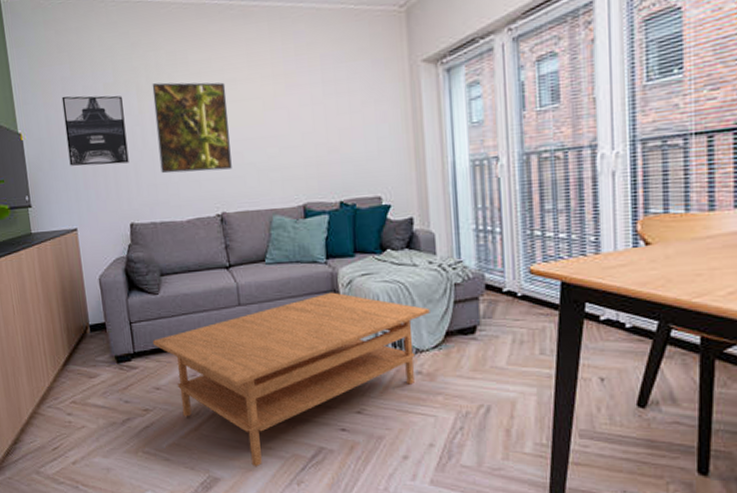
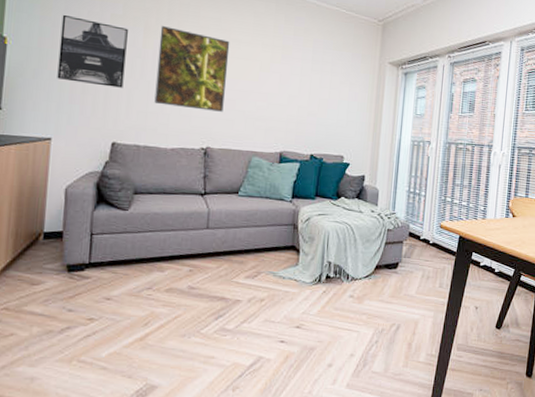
coffee table: present [152,292,430,467] -> none [112,225,367,375]

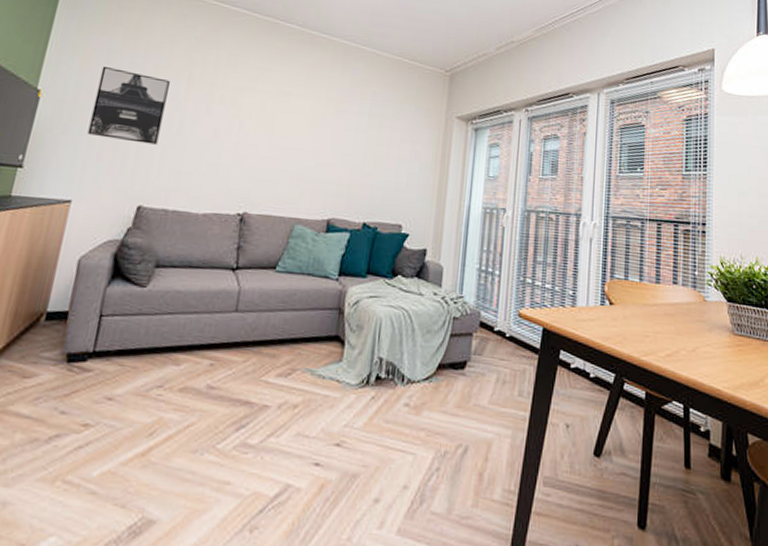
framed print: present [154,26,230,112] -> none [190,77,279,172]

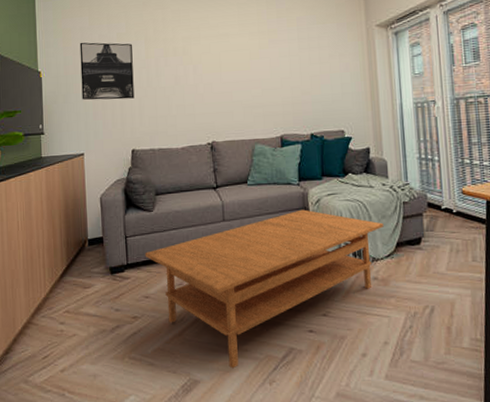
coffee table: none [121,310,427,507] -> present [145,209,384,369]

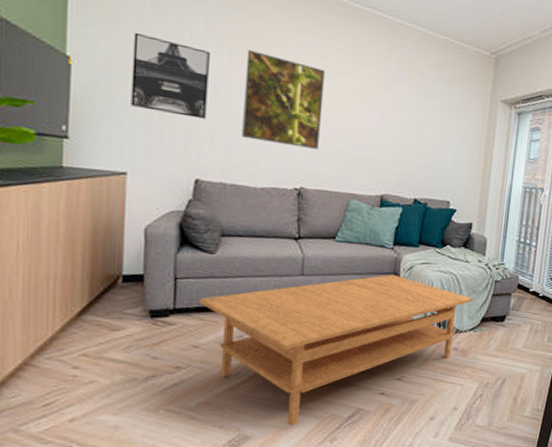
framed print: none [158,34,222,108] -> present [241,50,326,149]

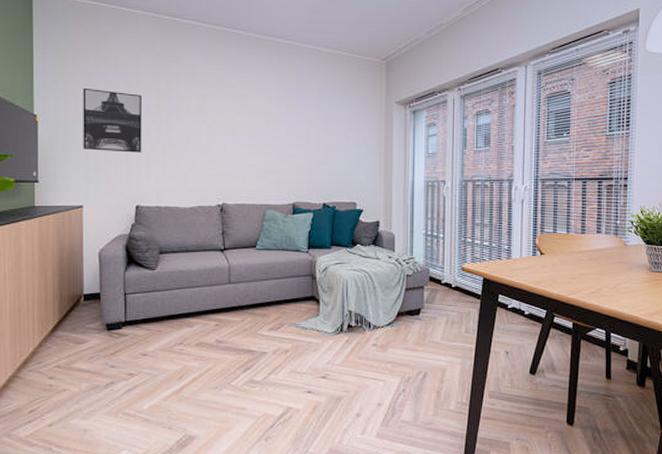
coffee table: present [198,274,473,426] -> none [145,276,387,426]
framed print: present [241,50,326,149] -> none [171,89,237,168]

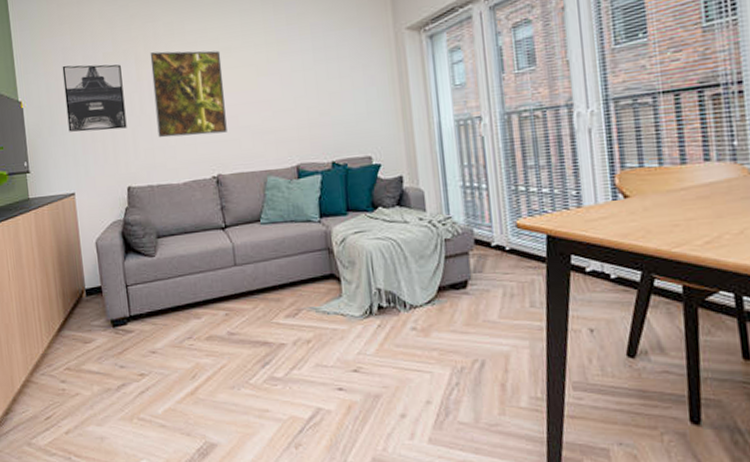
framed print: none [171,89,237,168] -> present [150,50,227,138]

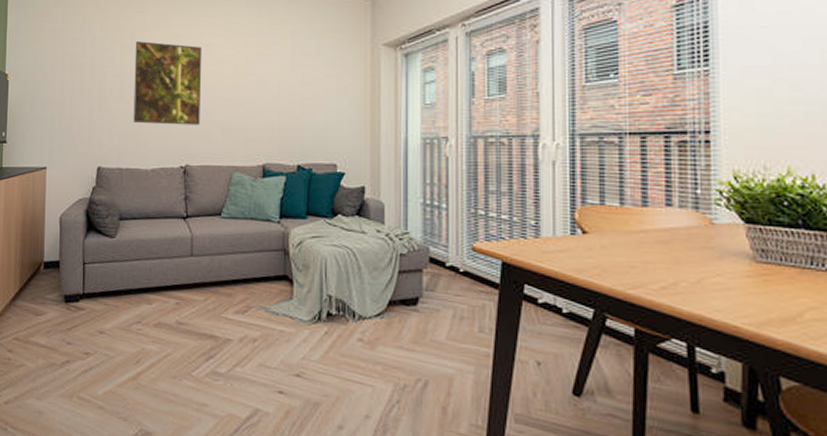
wall art: present [62,64,127,132] -> none [49,44,106,111]

